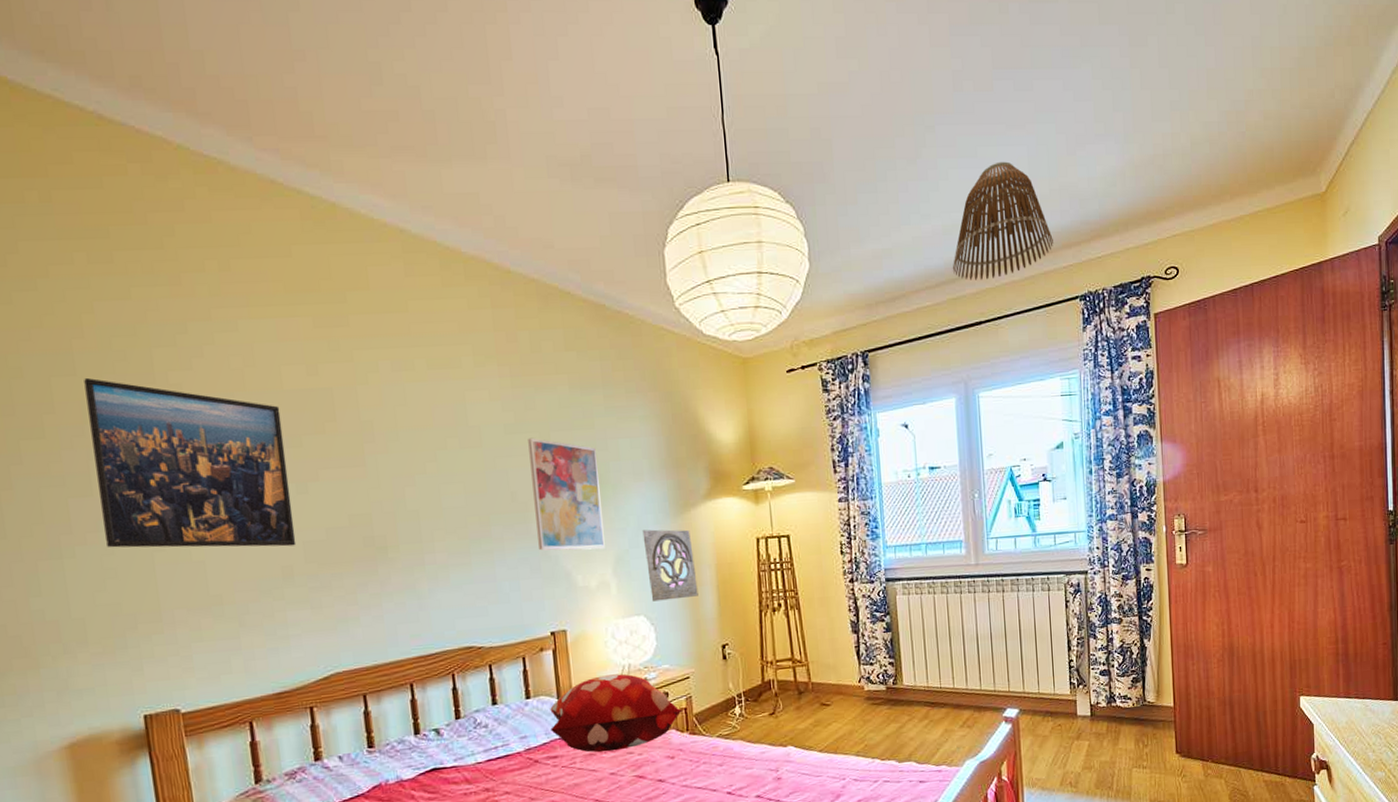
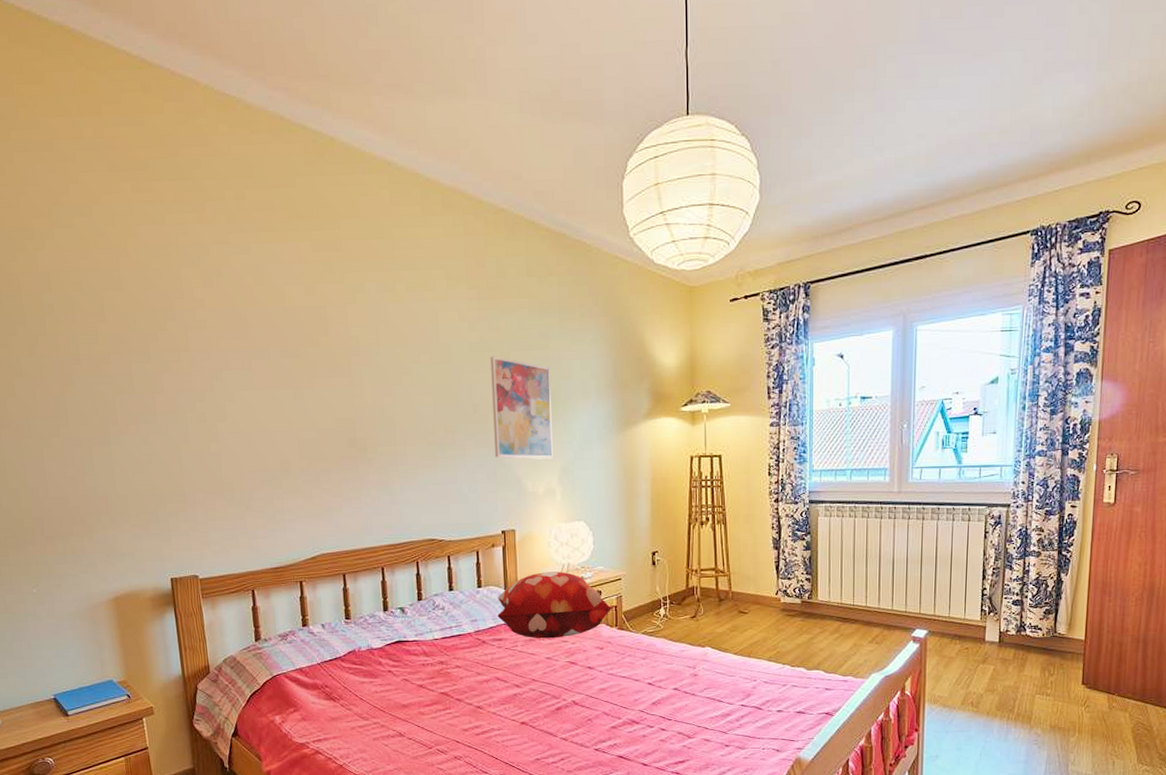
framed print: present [84,377,296,548] -> none [128,292,293,444]
wall ornament: present [642,529,698,602] -> none [587,444,634,509]
lamp shade: present [952,161,1053,280] -> none [901,91,1009,214]

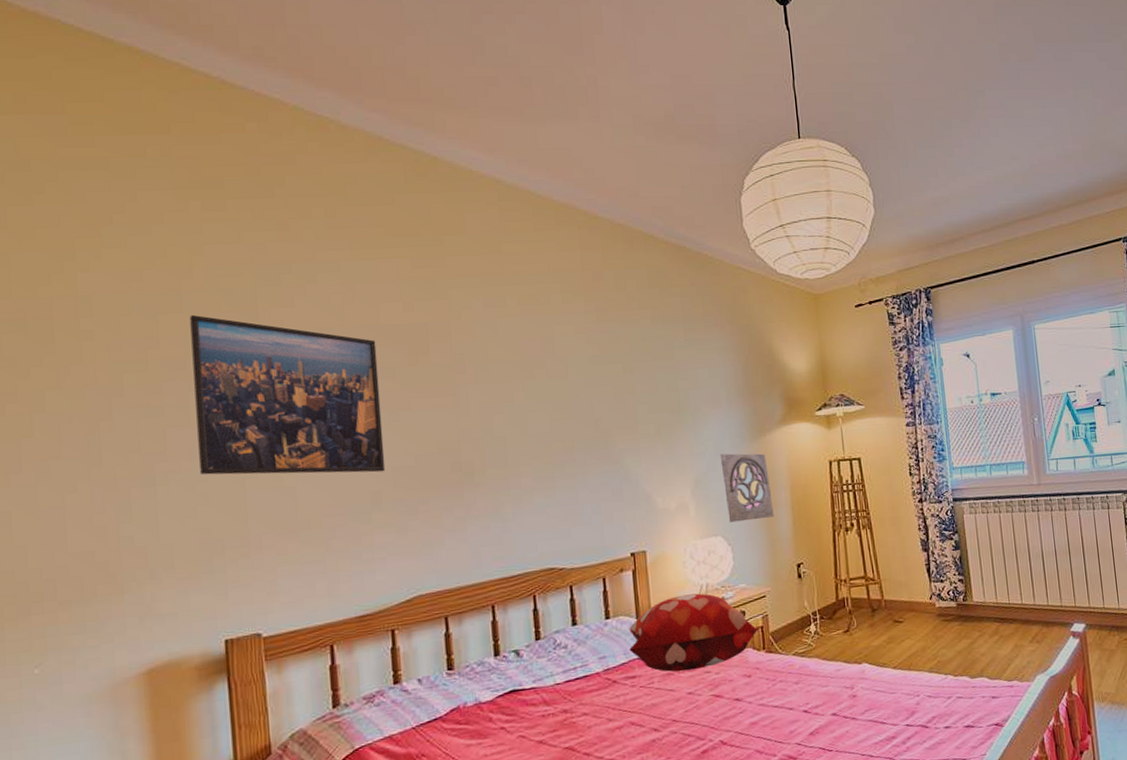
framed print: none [128,292,293,444] -> present [190,314,386,475]
wall art: present [490,356,553,460] -> none [612,368,684,475]
wall ornament: none [587,444,634,509] -> present [720,453,774,523]

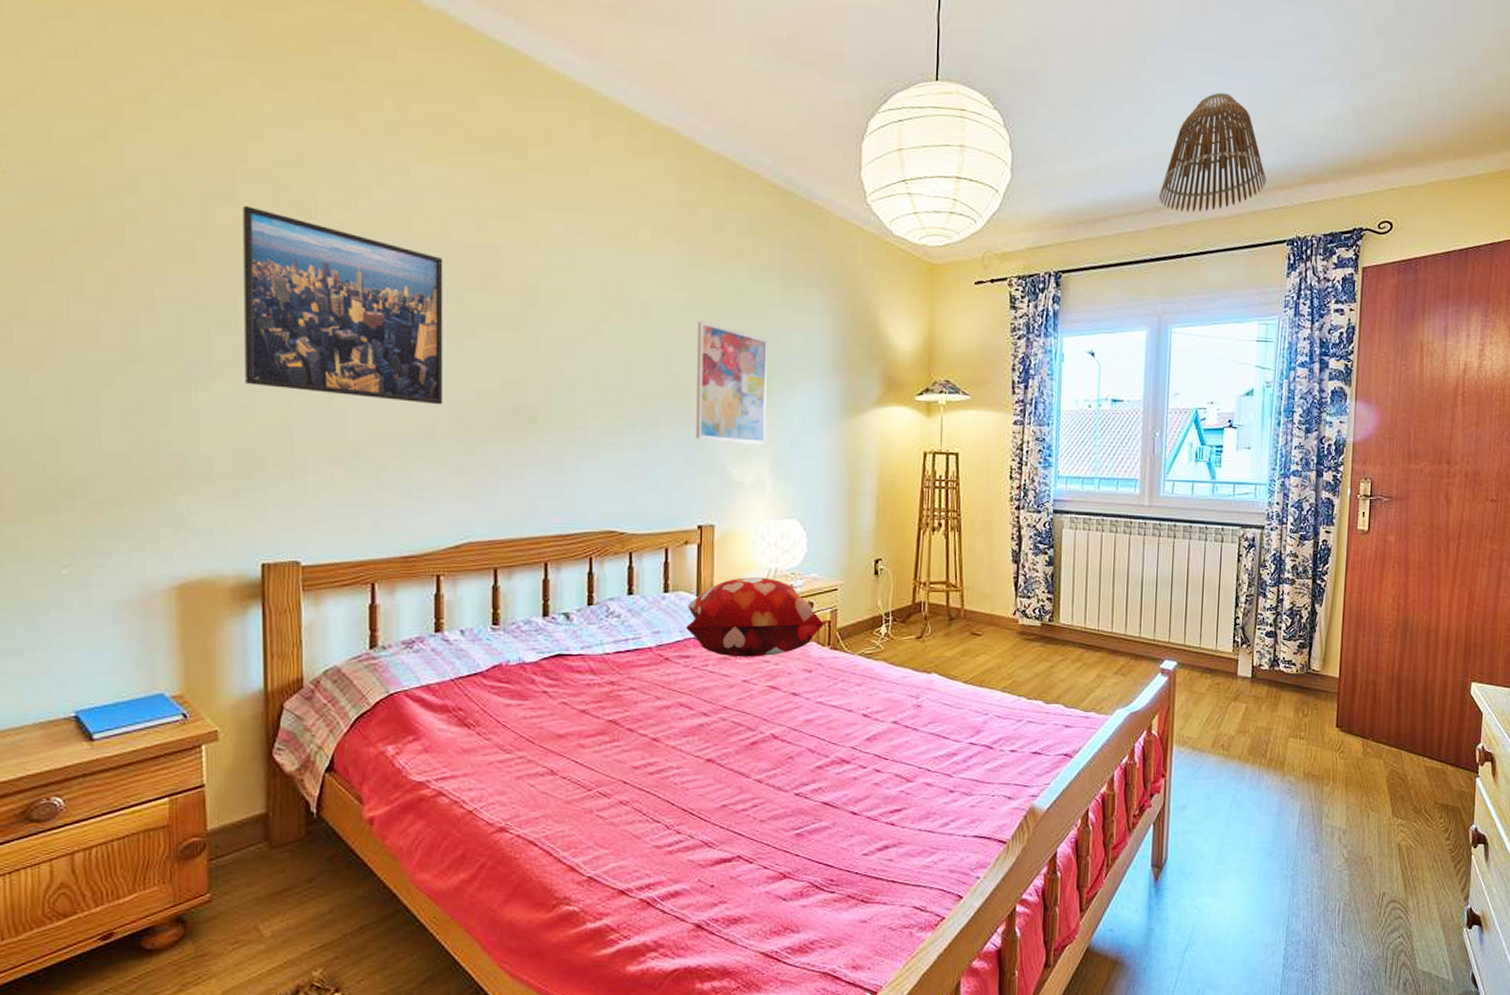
wall art: none [612,368,684,475] -> present [696,321,767,445]
wall ornament: present [720,453,774,523] -> none [805,430,857,507]
lamp shade: none [1005,121,1096,224] -> present [1158,92,1266,212]

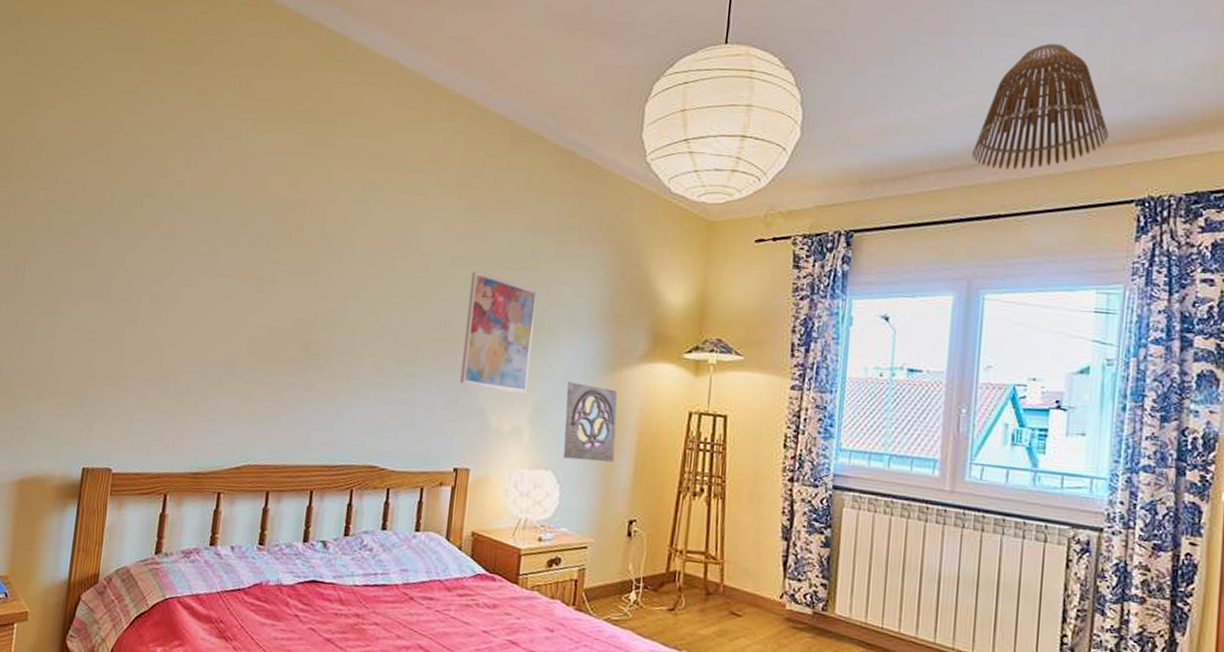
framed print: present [243,205,443,405] -> none [93,166,259,339]
decorative pillow: present [686,577,827,658] -> none [432,524,573,609]
wall ornament: none [805,430,857,507] -> present [563,382,618,462]

